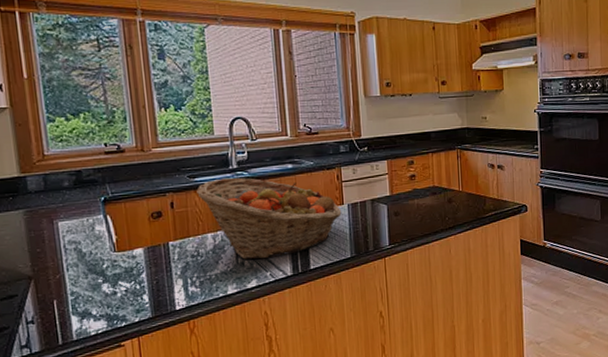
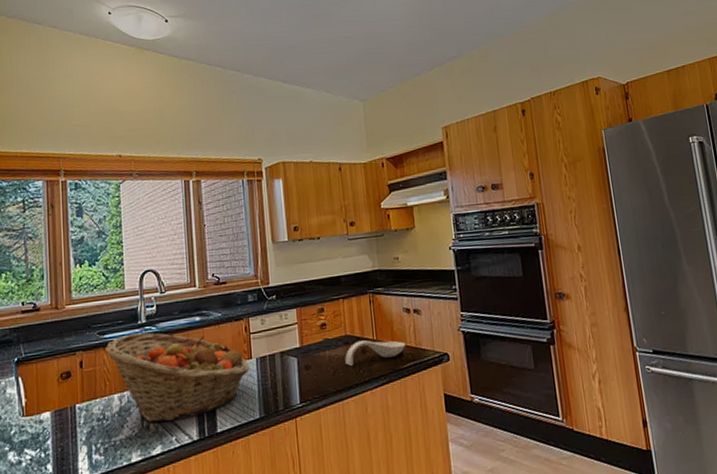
spoon rest: none [432,191,489,214] -> present [345,340,406,367]

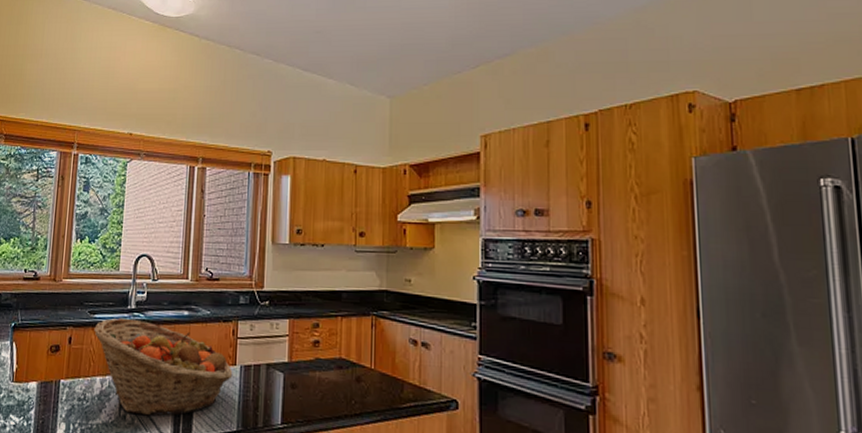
spoon rest: present [345,340,406,367] -> none [336,367,408,395]

